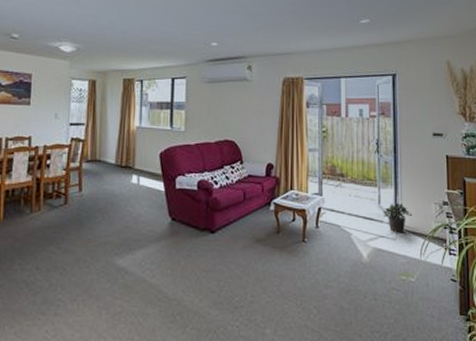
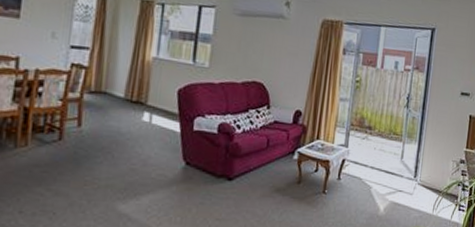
potted plant: present [382,203,413,232] -> none [404,159,431,187]

